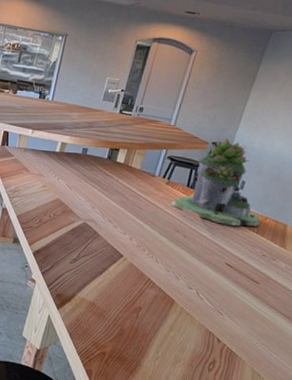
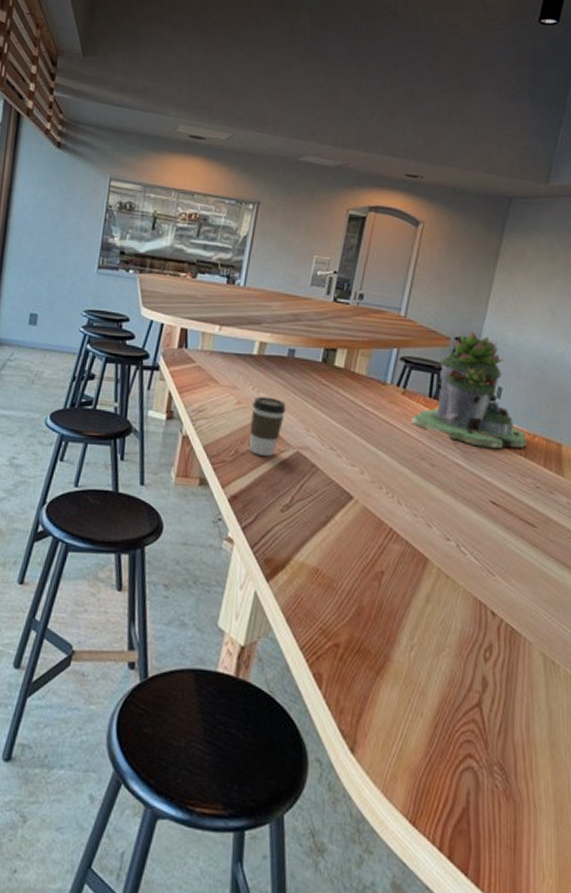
coffee cup: none [49,182,79,225] -> present [248,396,287,456]

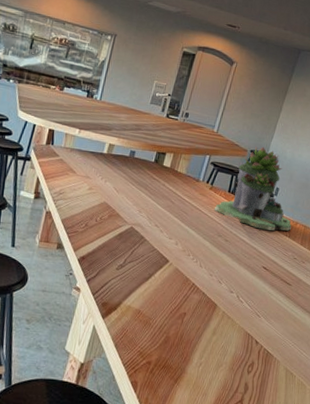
coffee cup: present [248,396,287,456] -> none [95,185,126,229]

